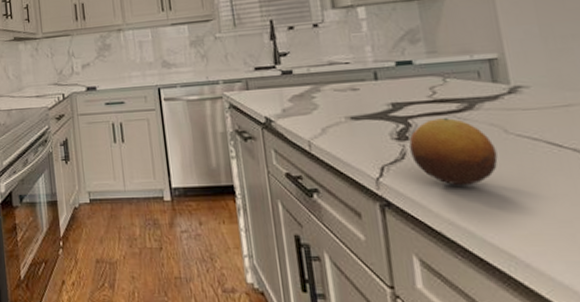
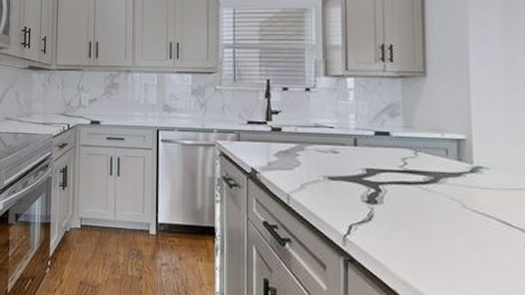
fruit: present [409,118,498,186] -> none [377,187,453,251]

